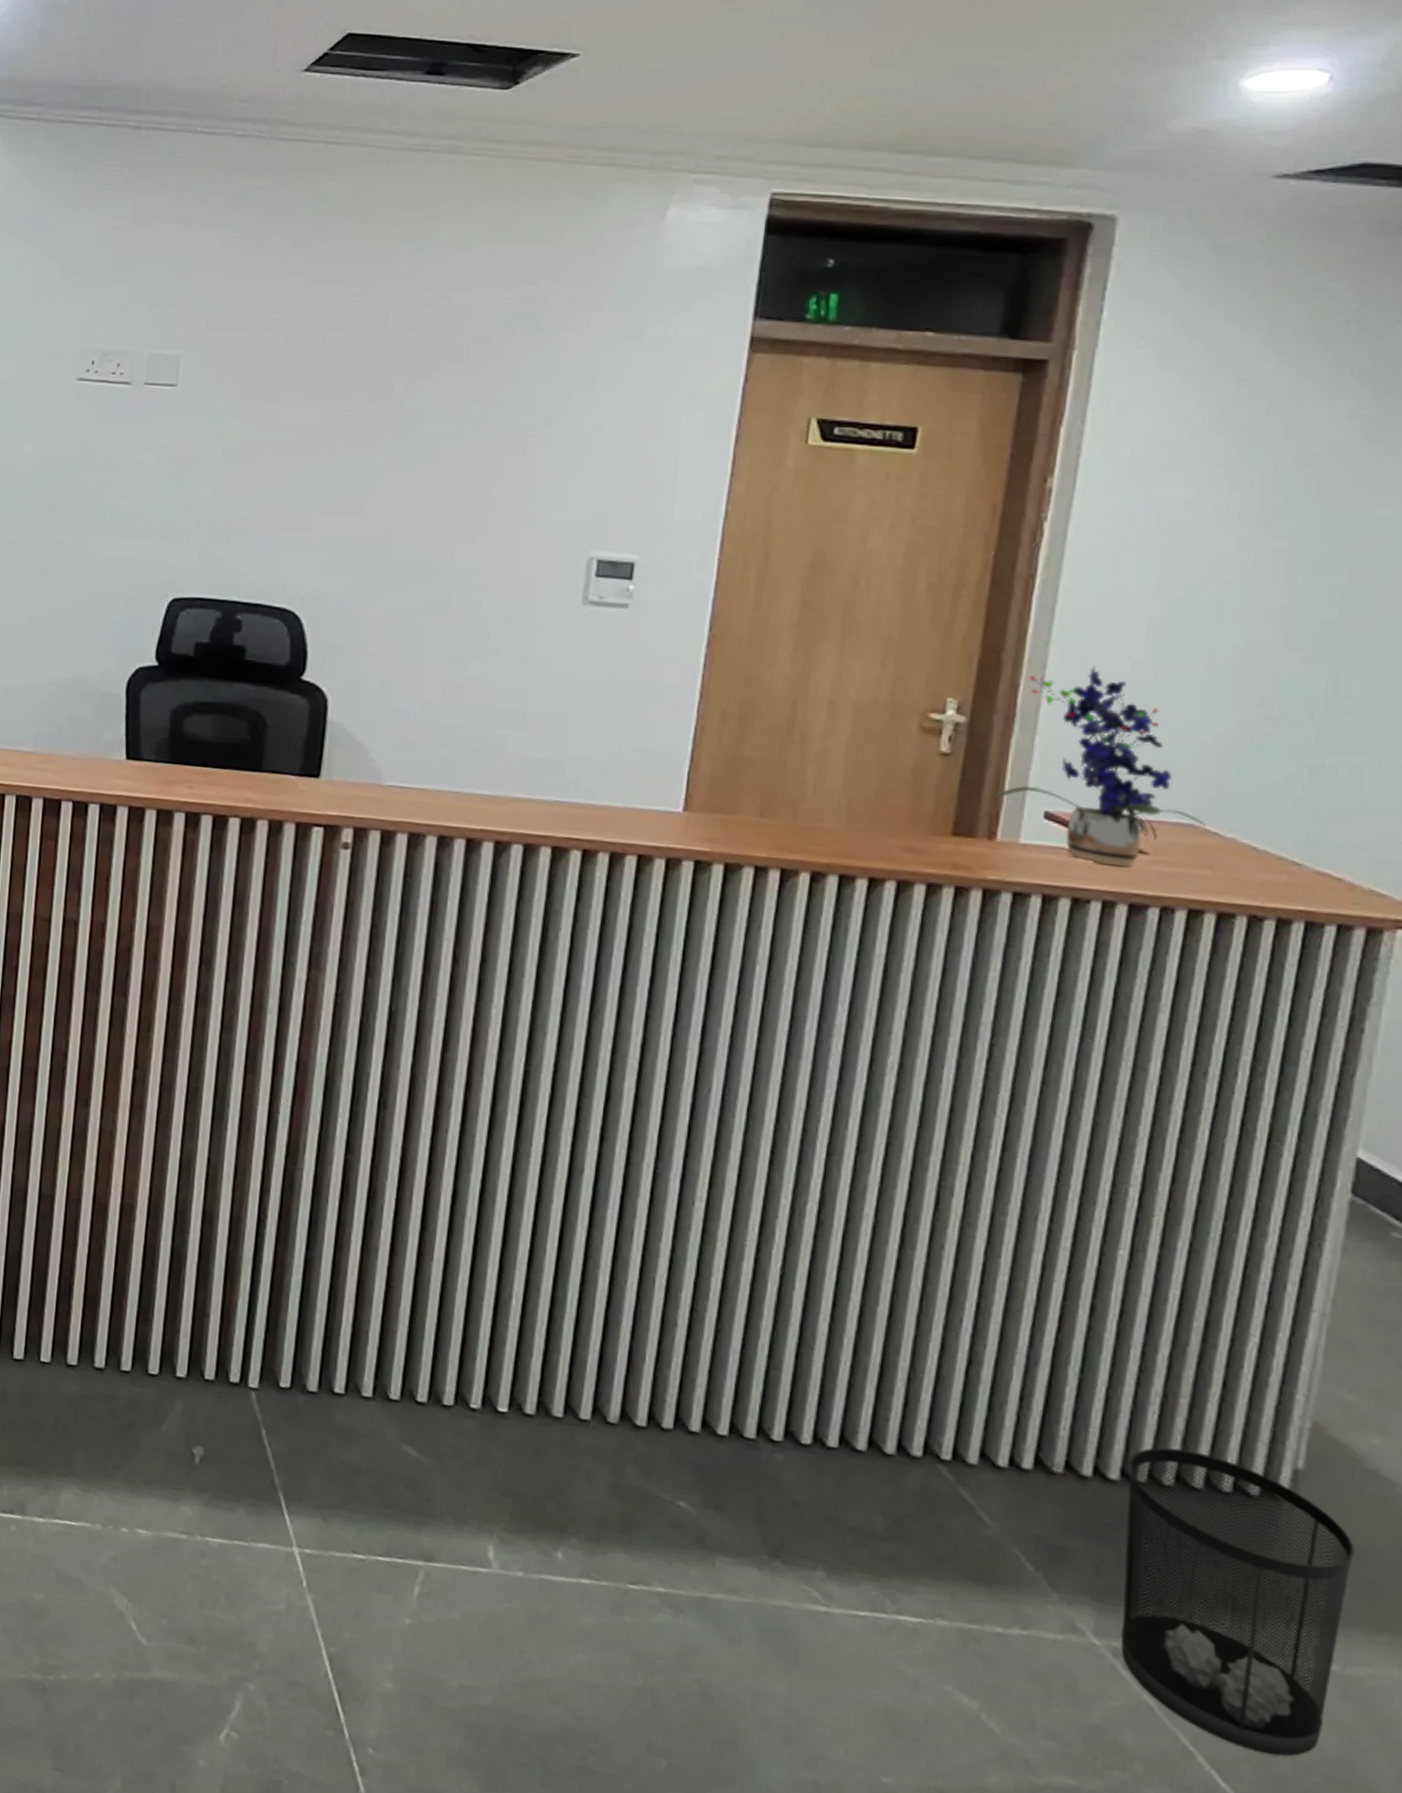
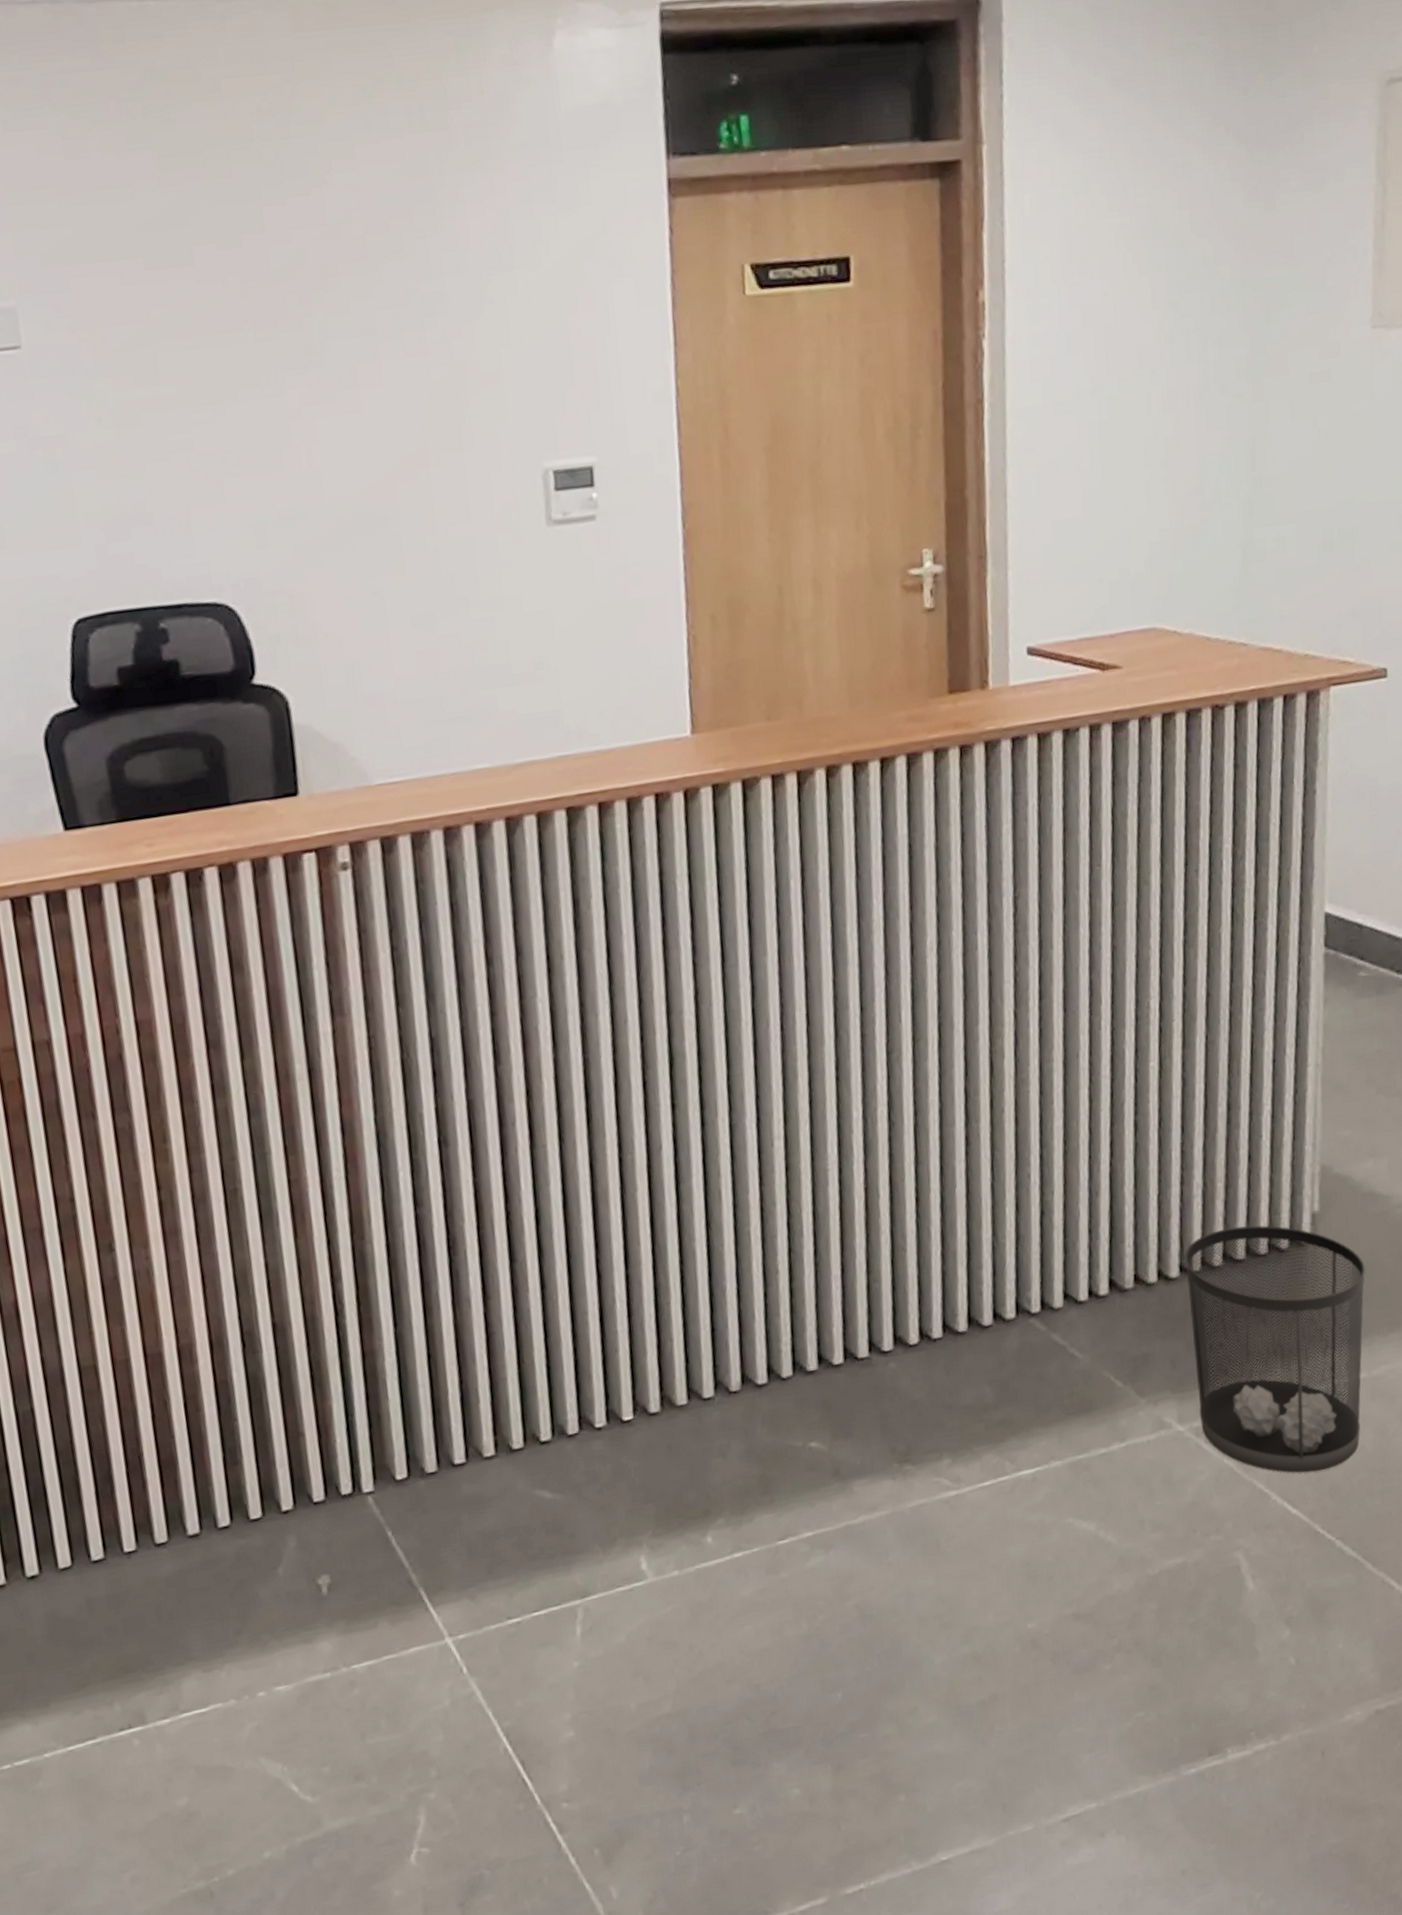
flower arrangement: present [993,666,1208,866] -> none [979,485,1167,688]

